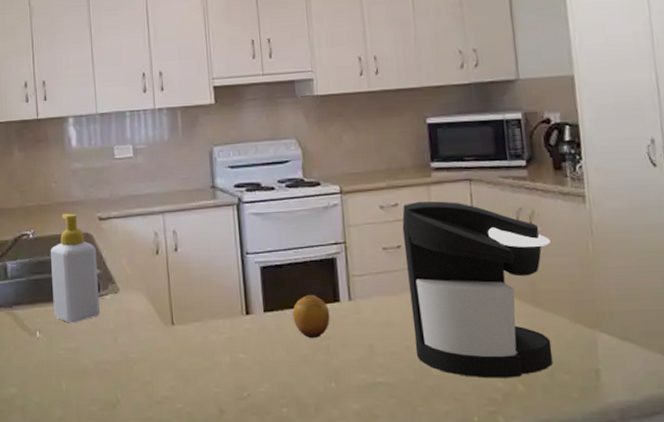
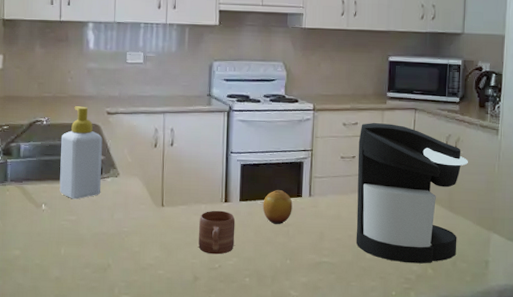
mug: none [218,325,264,380] -> present [198,210,235,255]

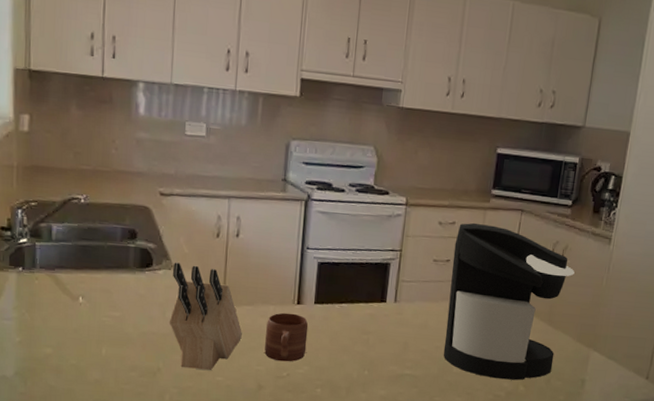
soap bottle: present [59,106,103,200] -> none [100,183,154,293]
knife block: none [116,170,179,264] -> present [169,262,242,370]
fruit: present [263,190,293,224] -> none [340,293,375,331]

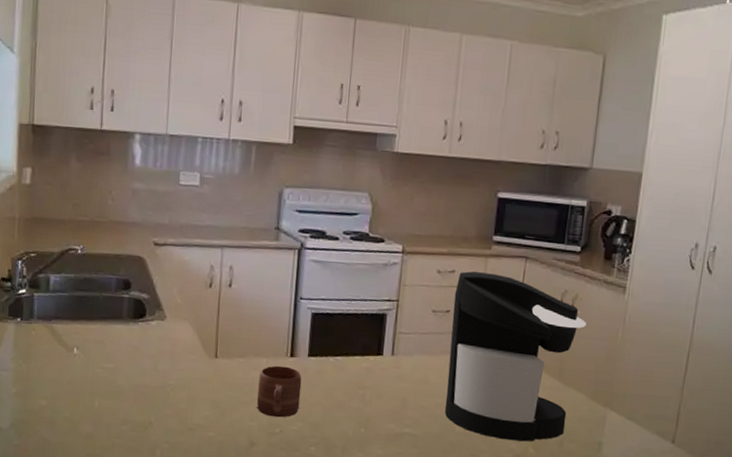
knife block: present [169,262,242,370] -> none [161,313,234,425]

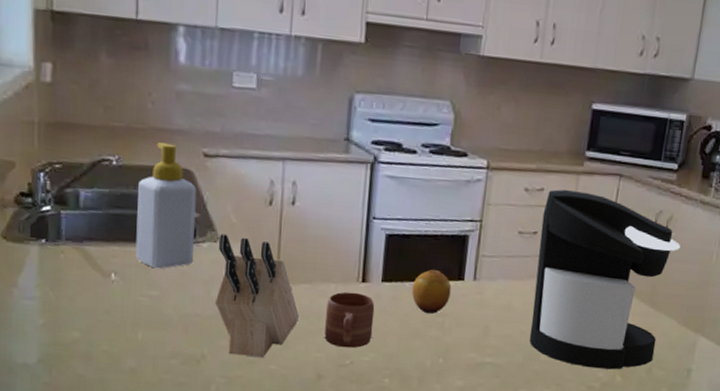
soap bottle: none [94,233,148,344] -> present [135,142,197,269]
knife block: none [161,313,234,425] -> present [214,234,299,357]
fruit: none [335,345,371,386] -> present [412,270,451,314]

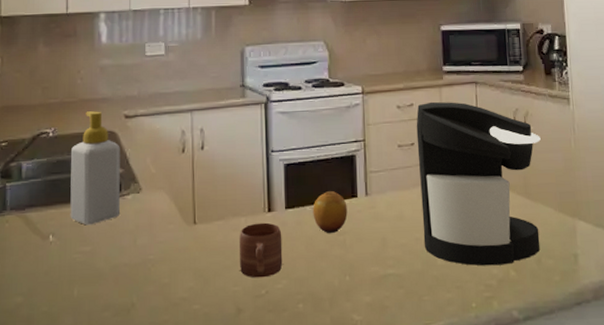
knife block: present [214,234,299,357] -> none [140,184,215,300]

